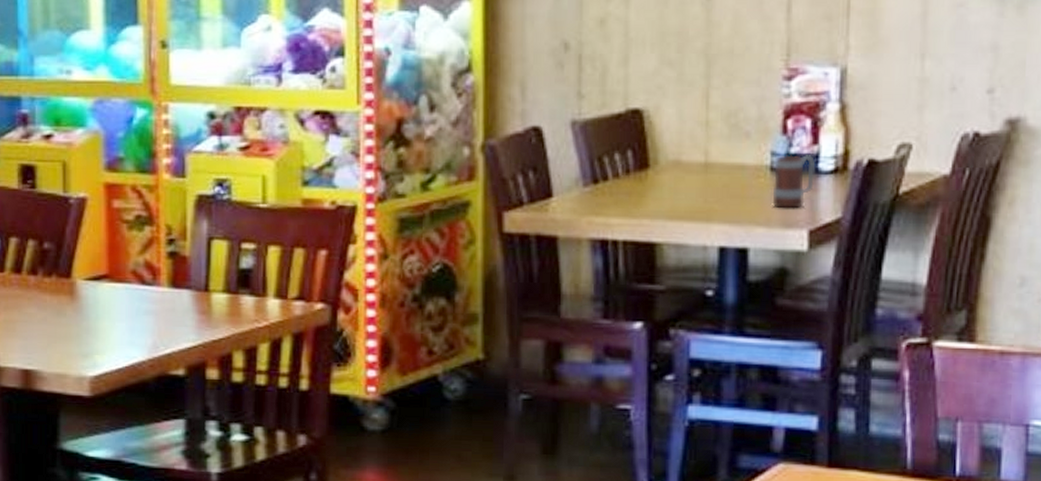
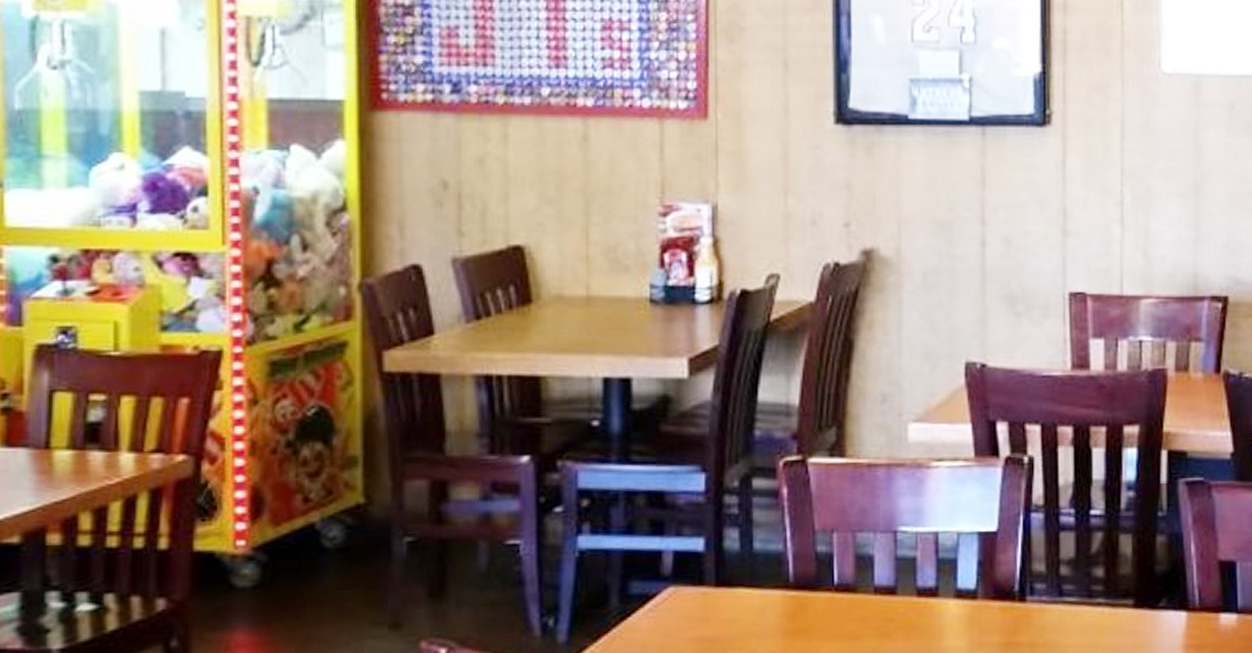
beer mug: present [772,153,816,209] -> none [652,285,693,339]

